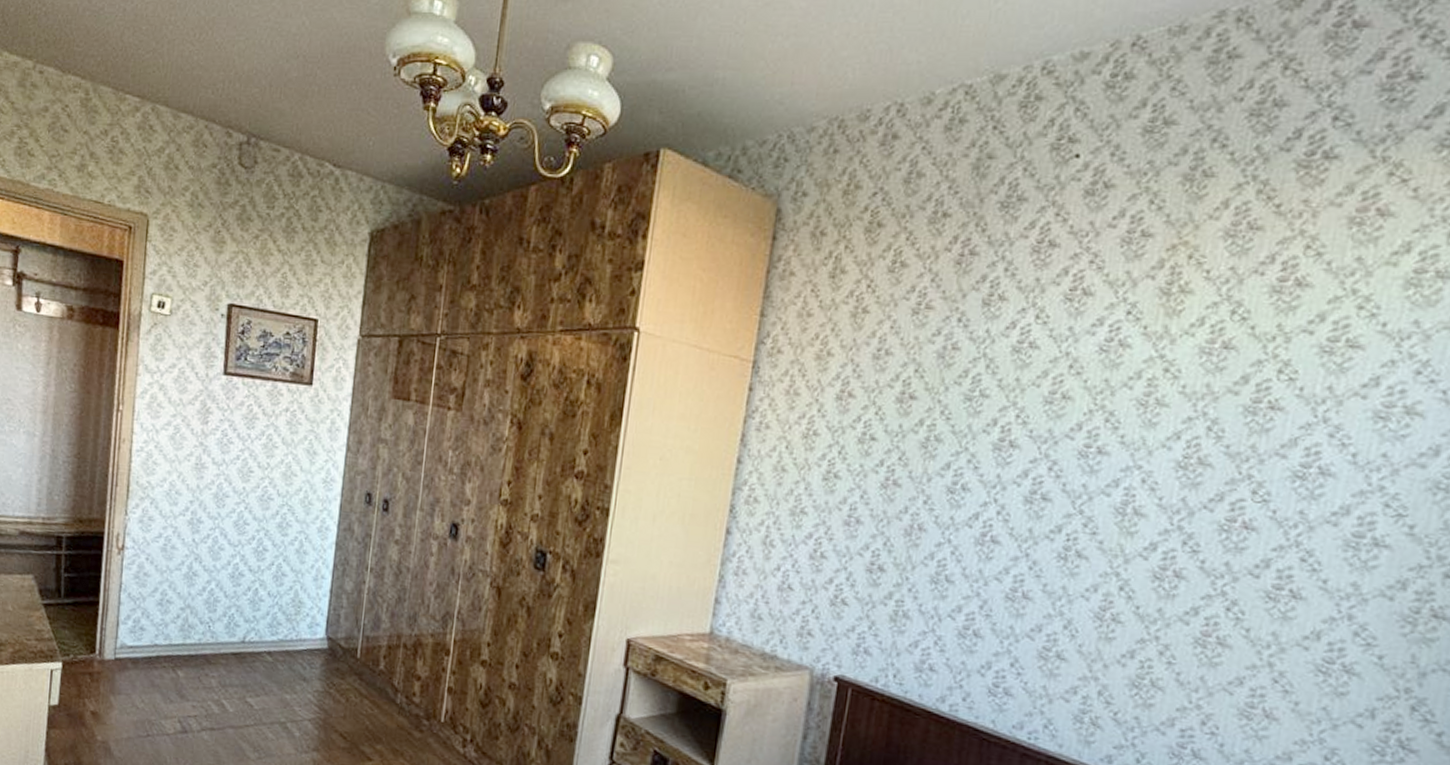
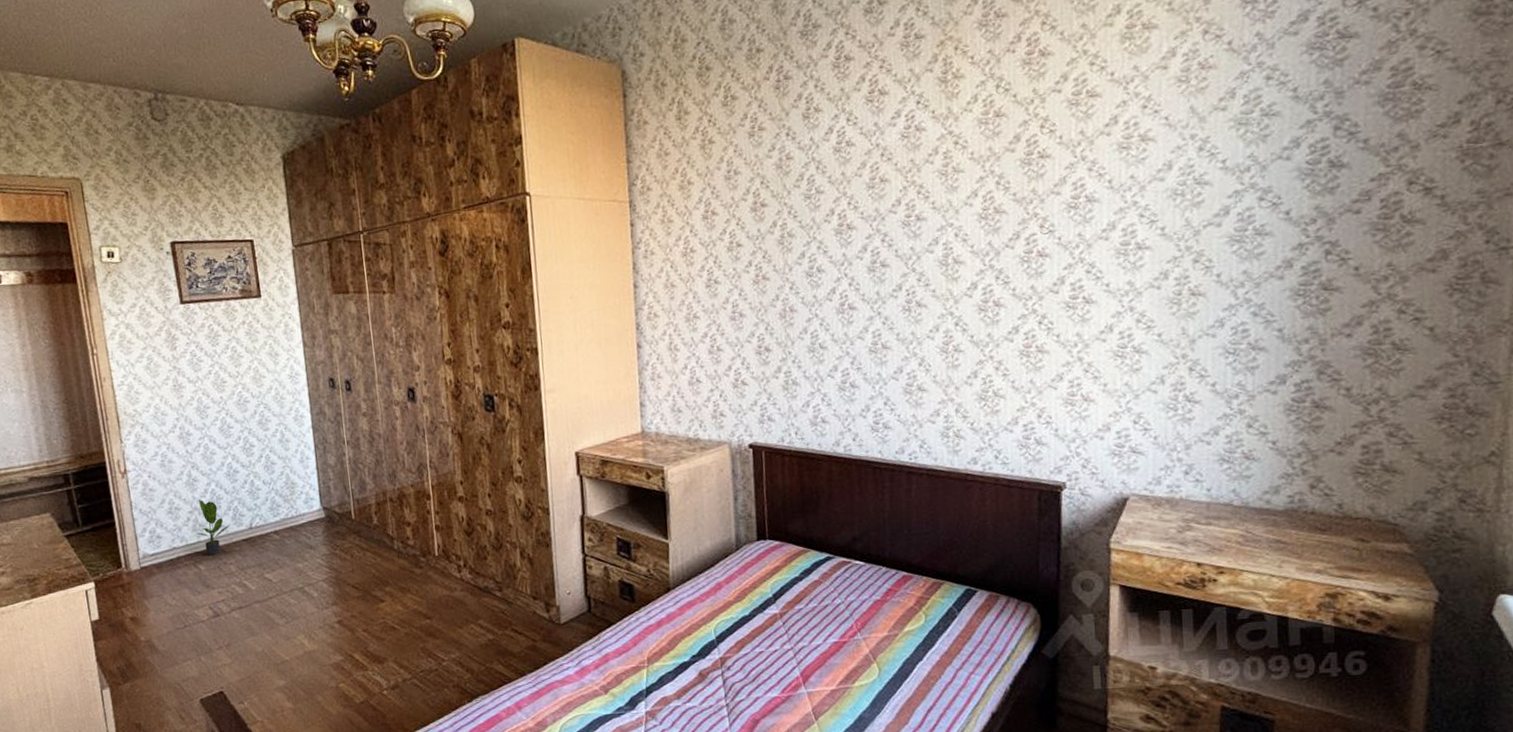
potted plant: none [183,597,222,663] -> present [197,500,230,556]

